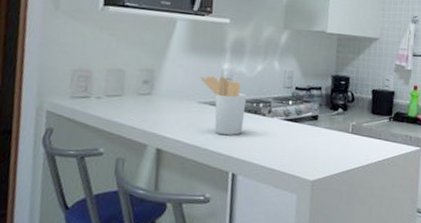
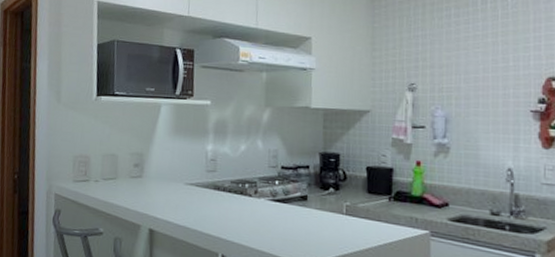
utensil holder: present [200,75,247,136] -> none [186,157,232,217]

